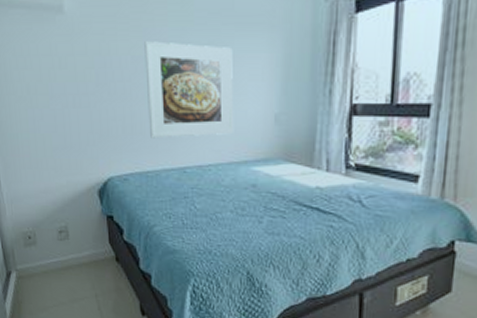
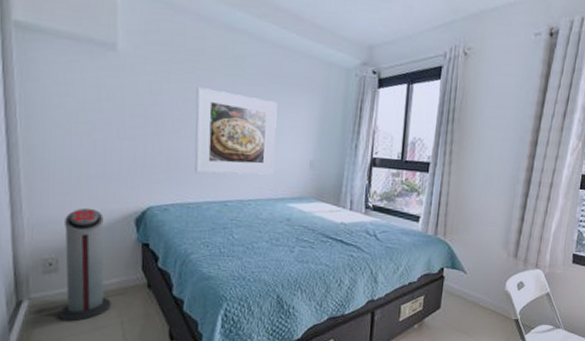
air purifier: none [36,181,85,293] -> present [58,207,111,322]

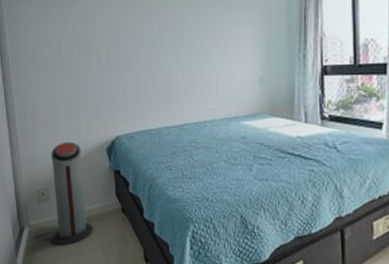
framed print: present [194,87,278,175] -> none [148,20,226,101]

